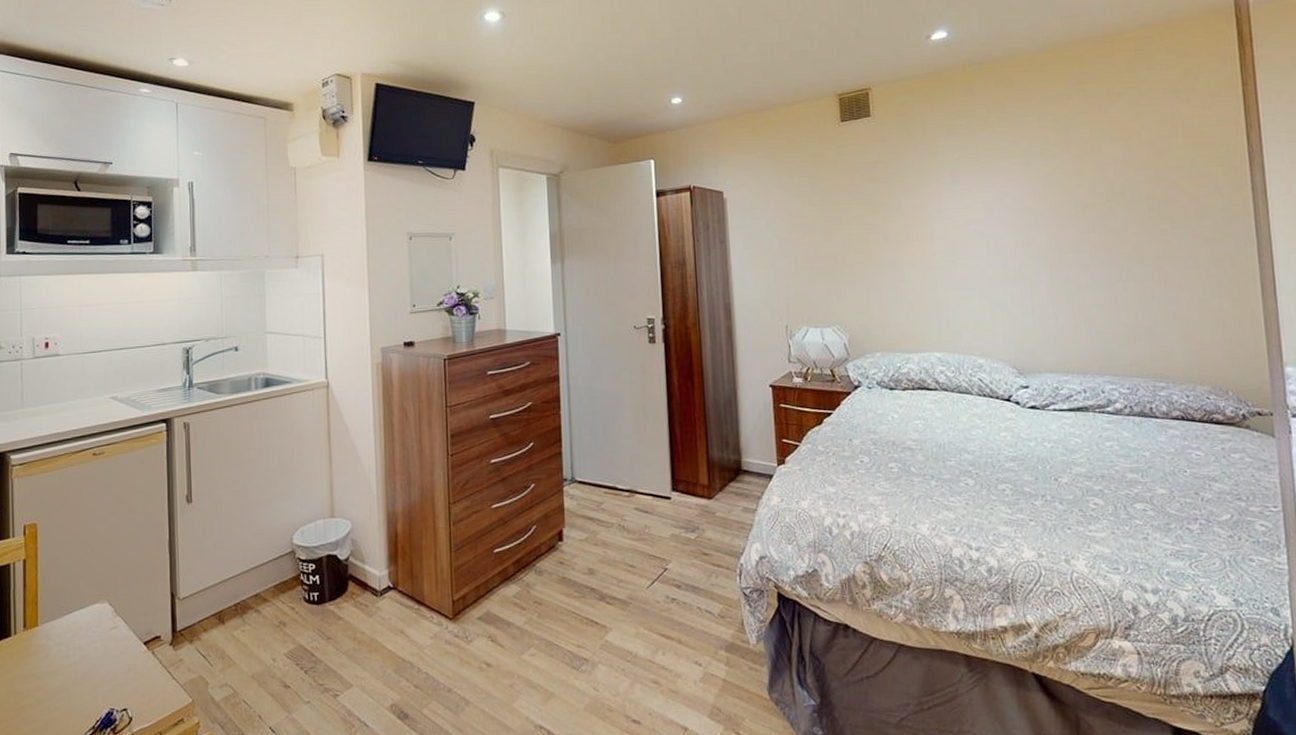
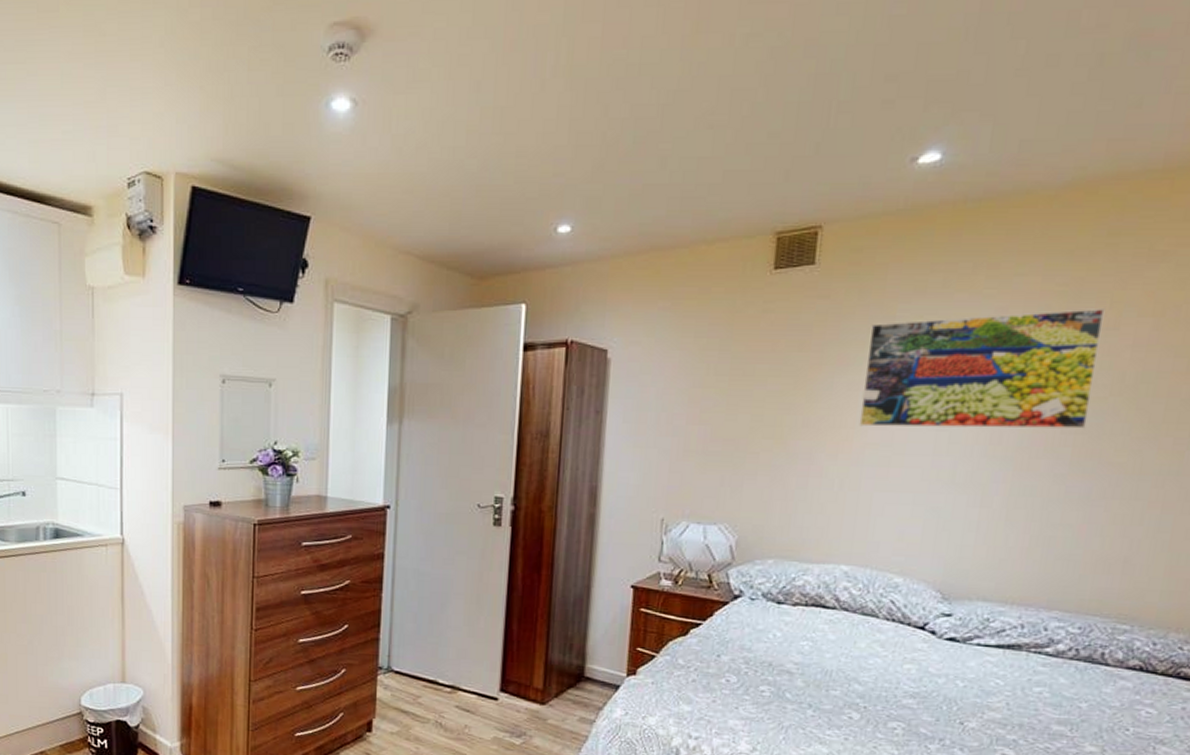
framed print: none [921,137,1095,238] -> present [859,309,1105,429]

